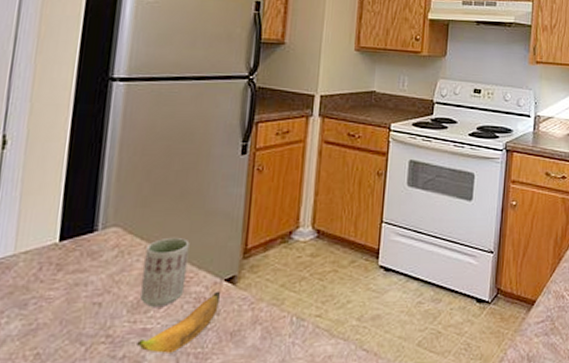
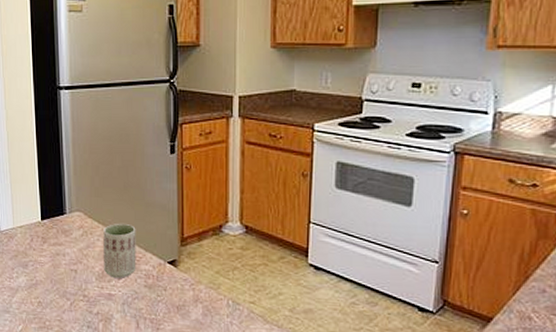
banana: present [137,291,220,354] -> none [106,271,165,316]

